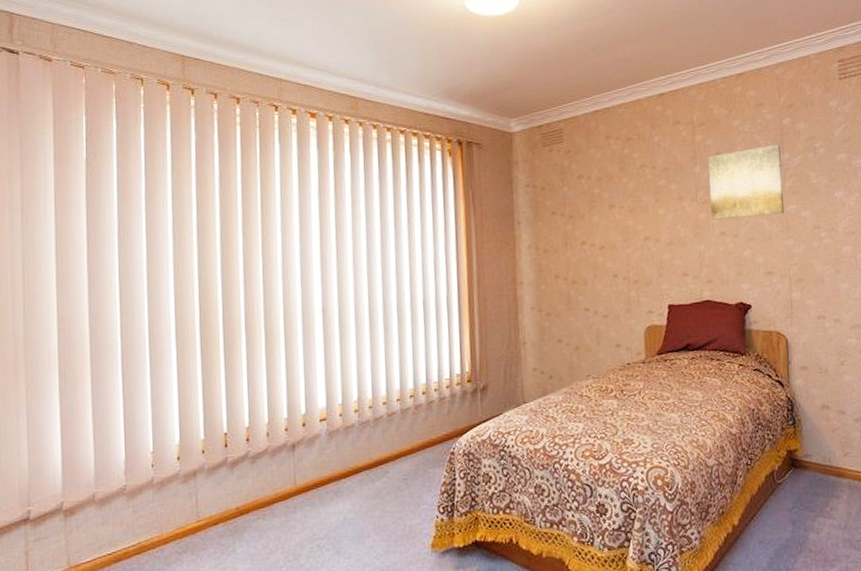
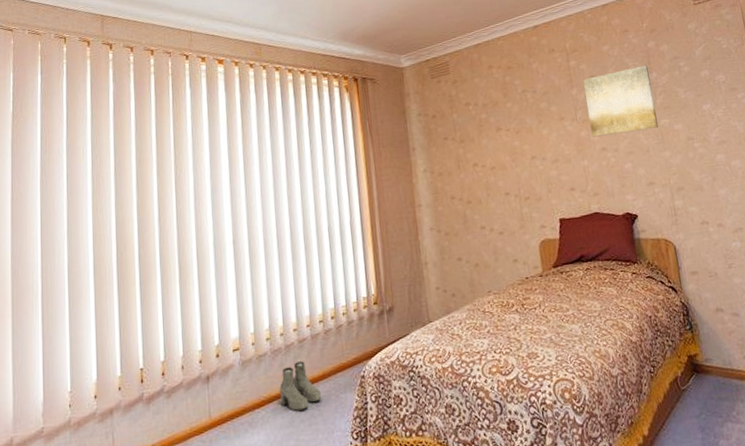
boots: none [366,435,410,483] -> present [279,361,322,411]

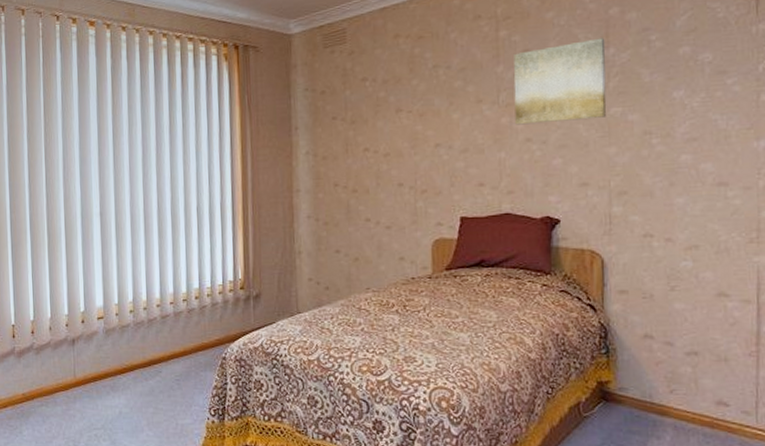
boots: present [279,361,322,411] -> none [140,336,182,382]

